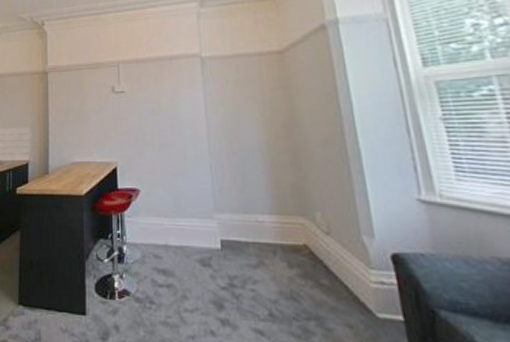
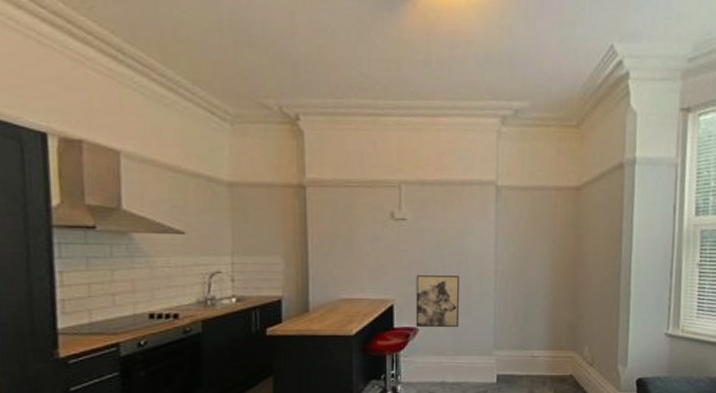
wall art: none [135,139,178,188] -> present [415,275,460,327]

